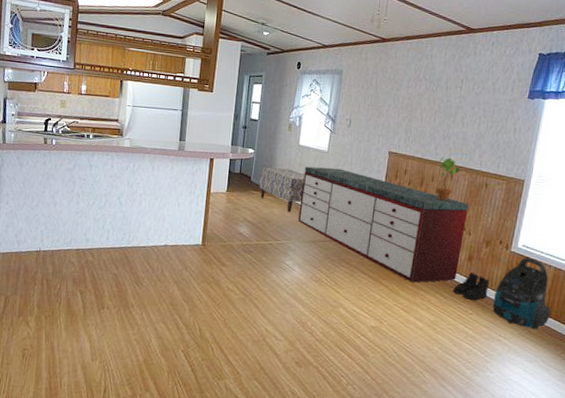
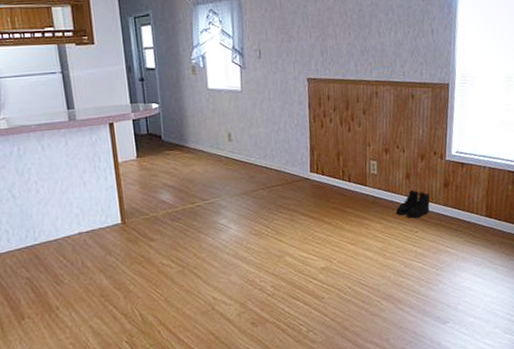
bench: present [259,167,305,213] -> none [171,118,224,167]
storage cabinet: present [298,166,469,283] -> none [219,107,399,214]
potted plant: present [436,156,460,201] -> none [361,73,384,122]
vacuum cleaner: present [492,257,551,330] -> none [436,163,491,233]

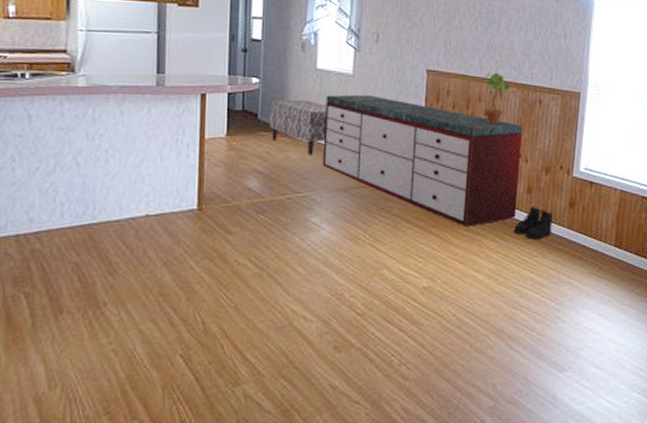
bench: none [171,118,224,167] -> present [269,99,327,156]
storage cabinet: none [219,107,399,214] -> present [322,94,523,227]
potted plant: none [361,73,384,122] -> present [485,71,510,124]

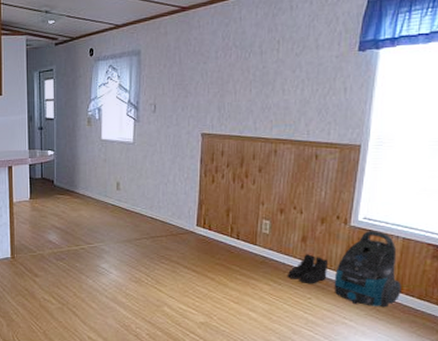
bench: present [269,99,327,156] -> none [63,167,112,213]
storage cabinet: present [322,94,523,227] -> none [109,159,298,272]
potted plant: present [485,71,510,124] -> none [259,131,285,180]
vacuum cleaner: none [559,182,621,265] -> present [334,231,401,308]

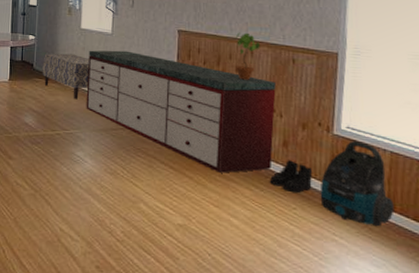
bench: none [63,167,112,213] -> present [42,53,90,100]
storage cabinet: none [109,159,298,272] -> present [86,50,276,173]
potted plant: none [259,131,285,180] -> present [235,32,261,80]

